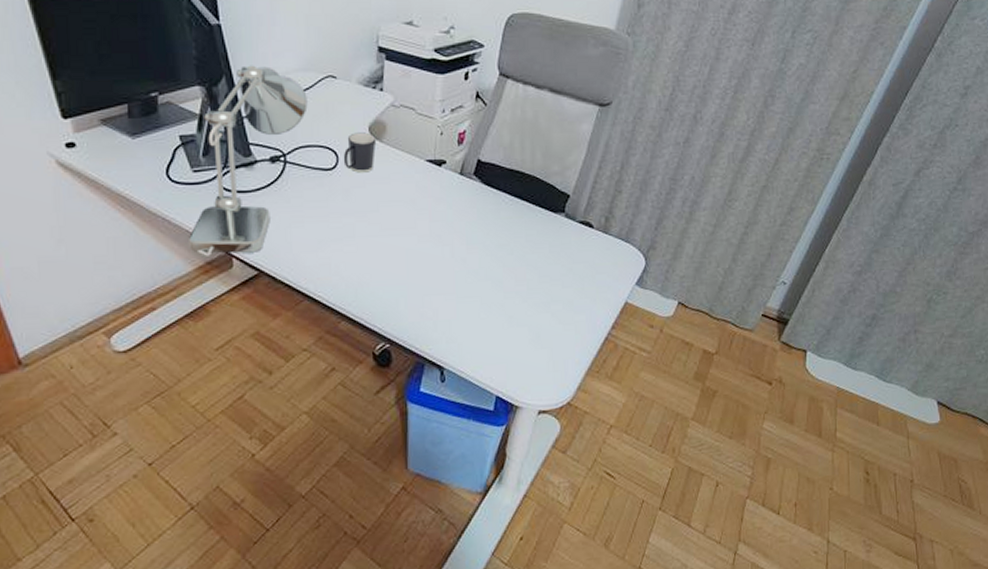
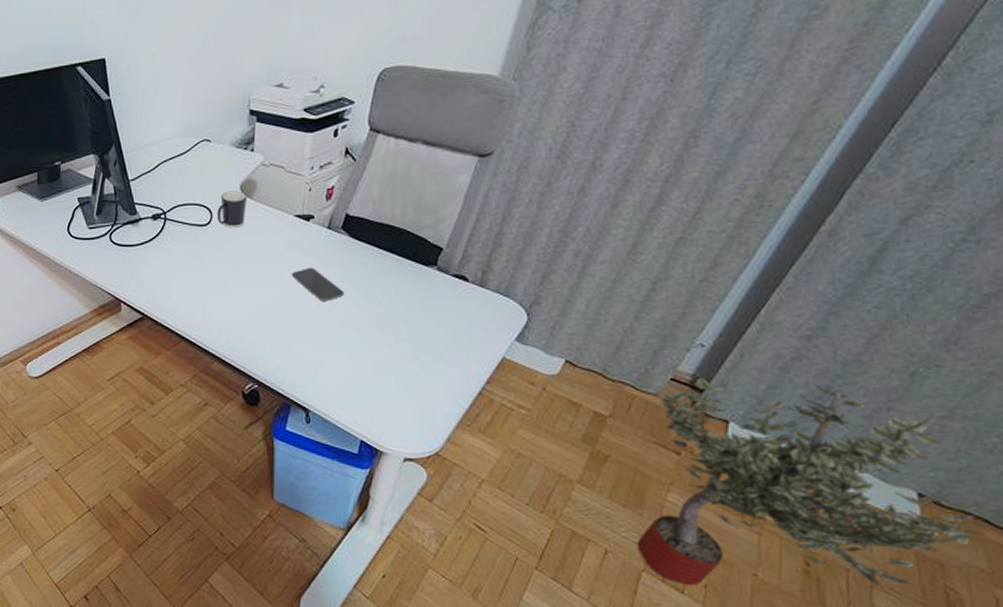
desk lamp: present [189,65,308,258] -> none [86,133,185,302]
smartphone: none [424,214,478,251] -> present [292,267,345,301]
potted tree: none [741,311,977,506] -> present [636,376,981,589]

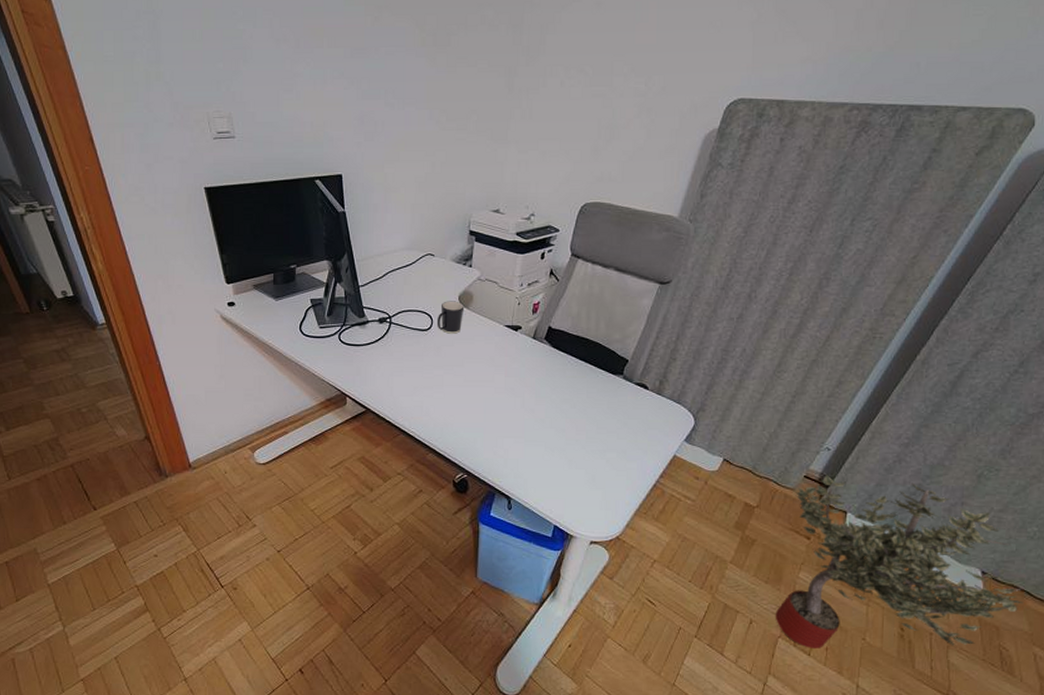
smartphone: present [292,267,345,301] -> none [501,371,545,402]

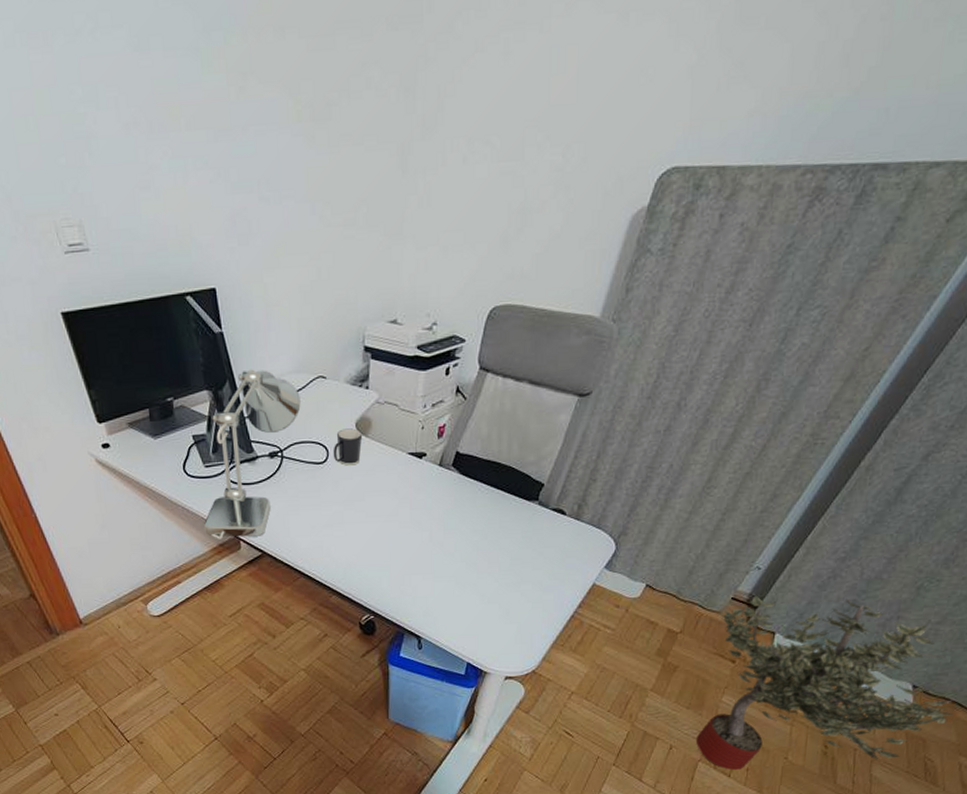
desk lamp: none [314,244,410,396] -> present [204,369,301,541]

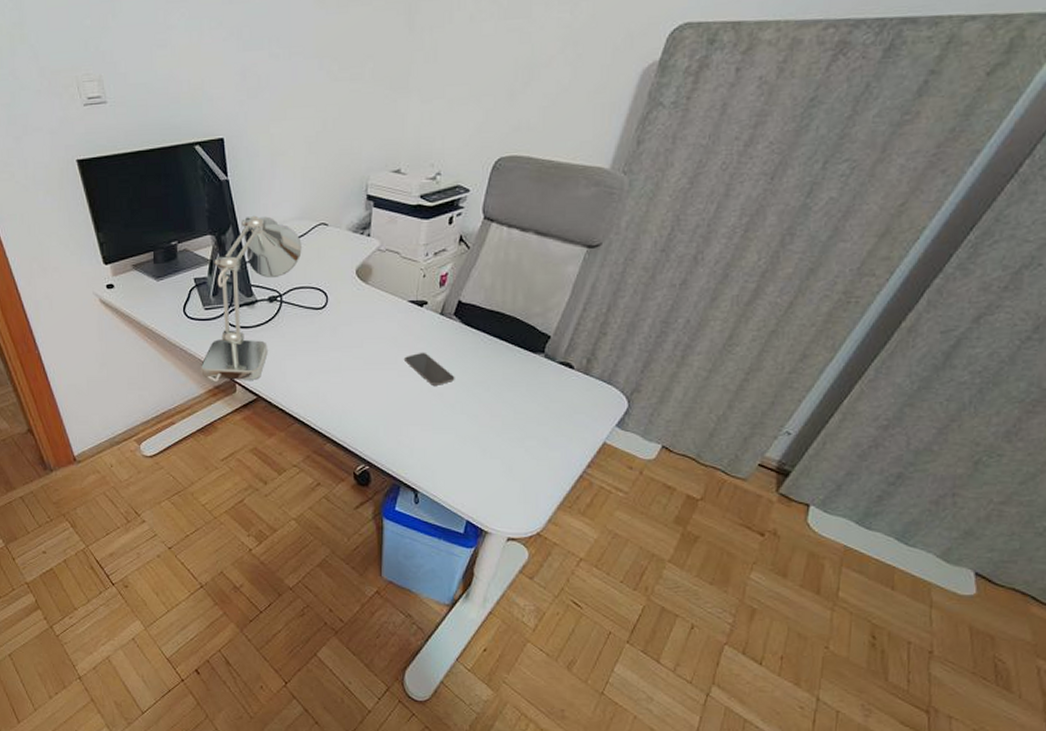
mug: present [333,428,363,466] -> none [332,275,363,312]
smartphone: none [406,503,454,536] -> present [405,352,455,385]
potted tree: present [695,595,956,770] -> none [720,463,1029,660]

